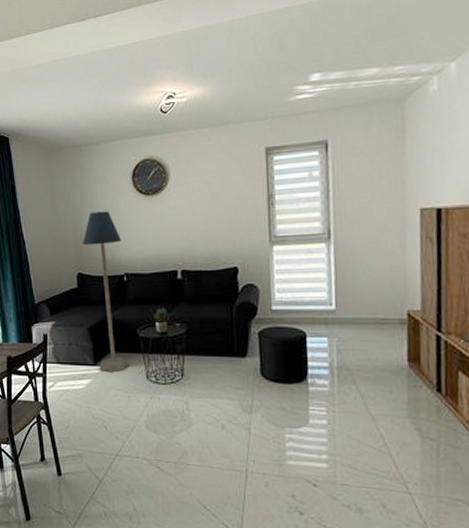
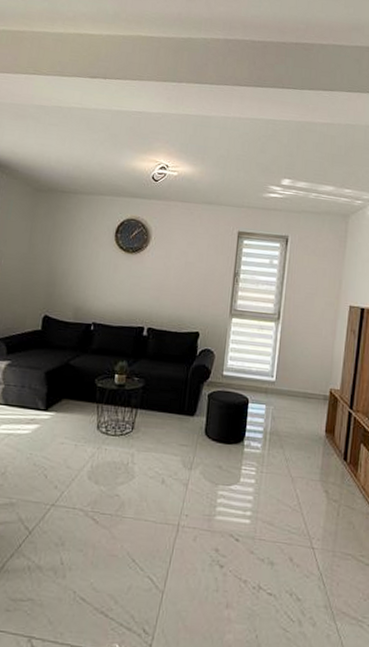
floor lamp: present [82,211,130,373] -> none [49,258,96,420]

